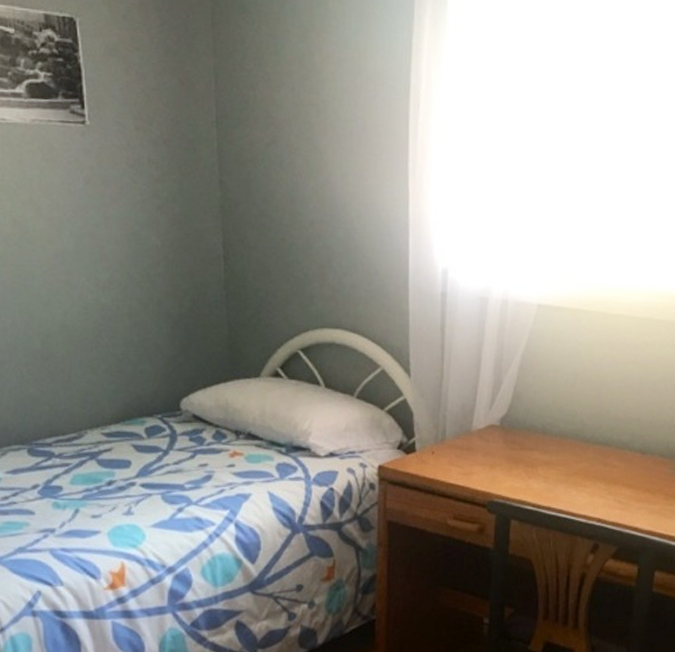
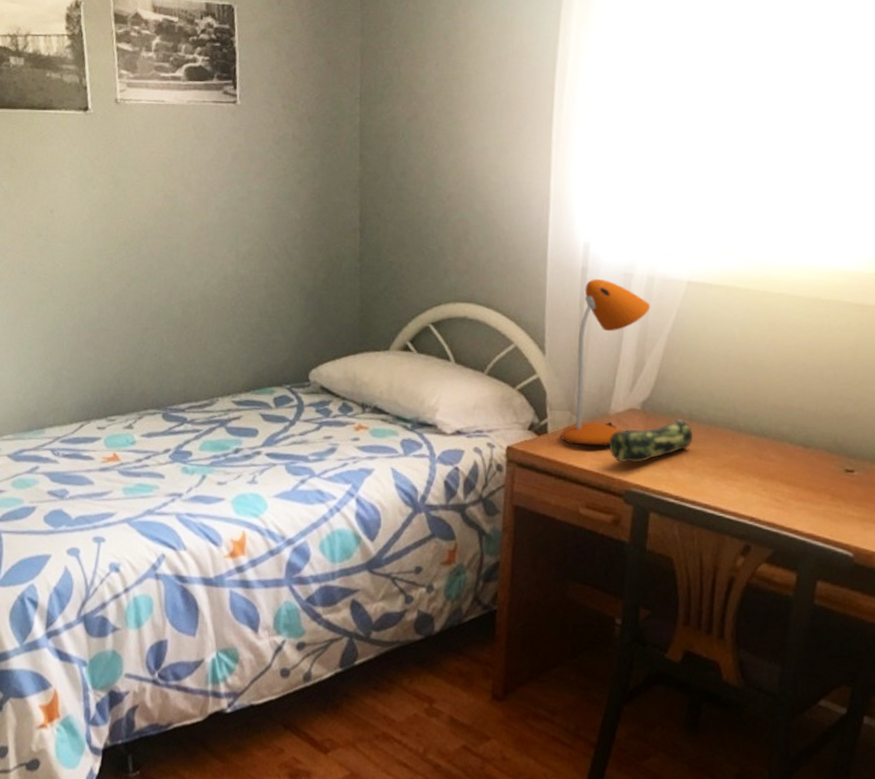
desk lamp: none [428,303,506,462] -> present [561,279,651,447]
pencil case: none [471,432,547,475] -> present [608,418,693,463]

